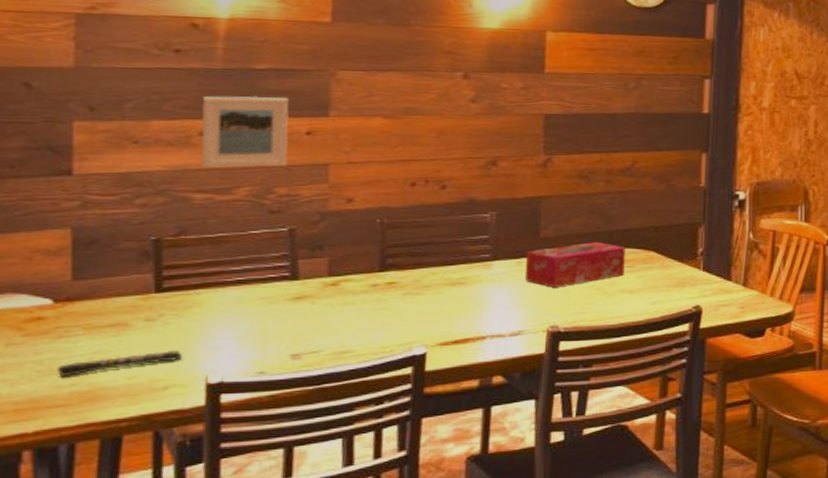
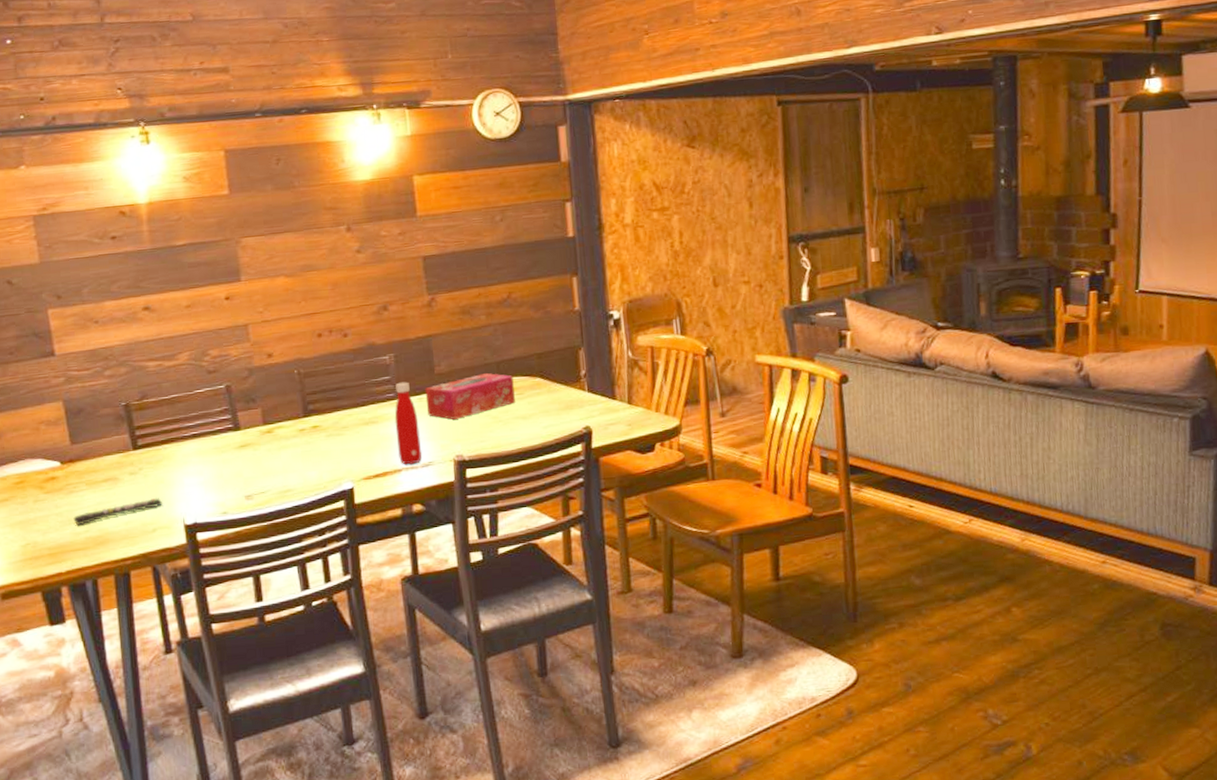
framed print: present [201,96,290,169] -> none [139,268,215,339]
bottle: none [485,243,514,332] -> present [394,382,422,465]

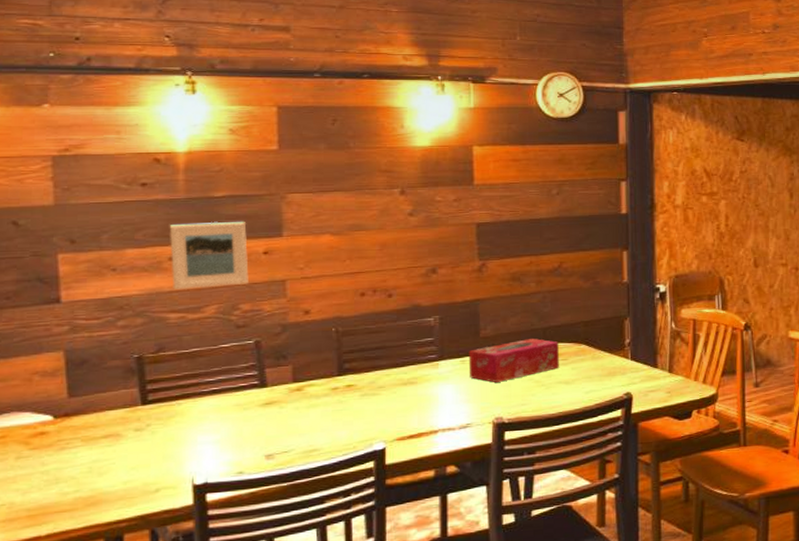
remote control: present [73,498,163,526] -> none [62,456,171,485]
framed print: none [139,268,215,339] -> present [169,221,249,290]
bottle: present [394,382,422,465] -> none [435,344,461,426]

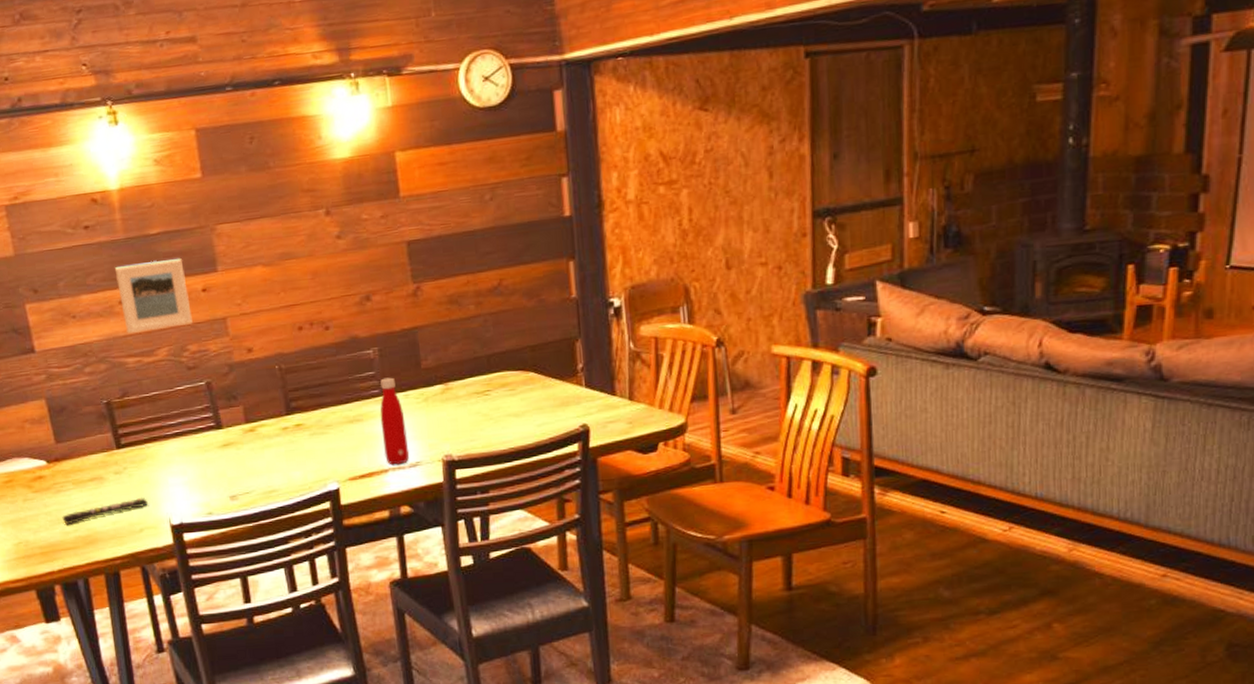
remote control: none [62,456,171,485] -> present [62,498,149,525]
bottle: none [435,344,461,426] -> present [380,377,410,465]
tissue box: present [468,338,559,382] -> none [411,367,507,417]

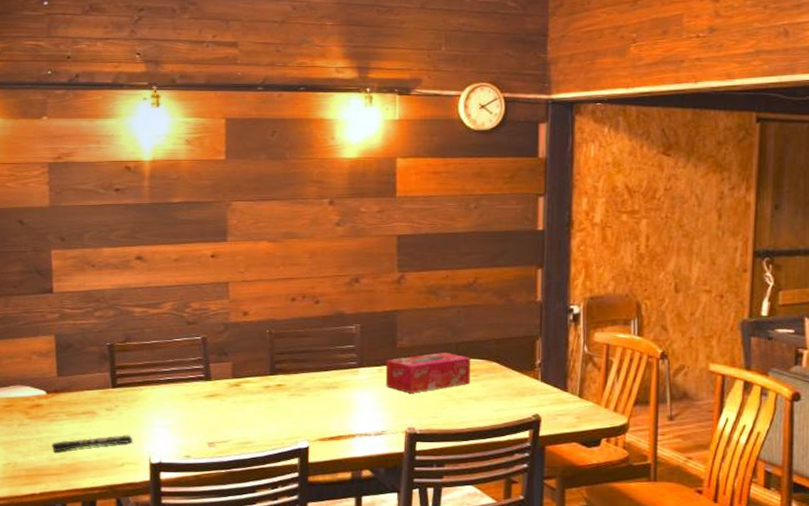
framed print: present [114,258,193,334] -> none [136,225,199,287]
bottle: present [380,377,410,465] -> none [354,352,377,432]
tissue box: none [411,367,507,417] -> present [385,351,471,393]

